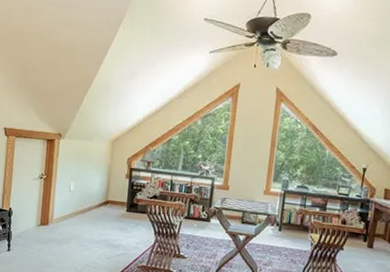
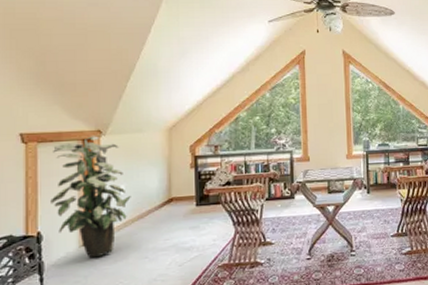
indoor plant: none [20,137,78,238] -> present [51,136,131,259]

